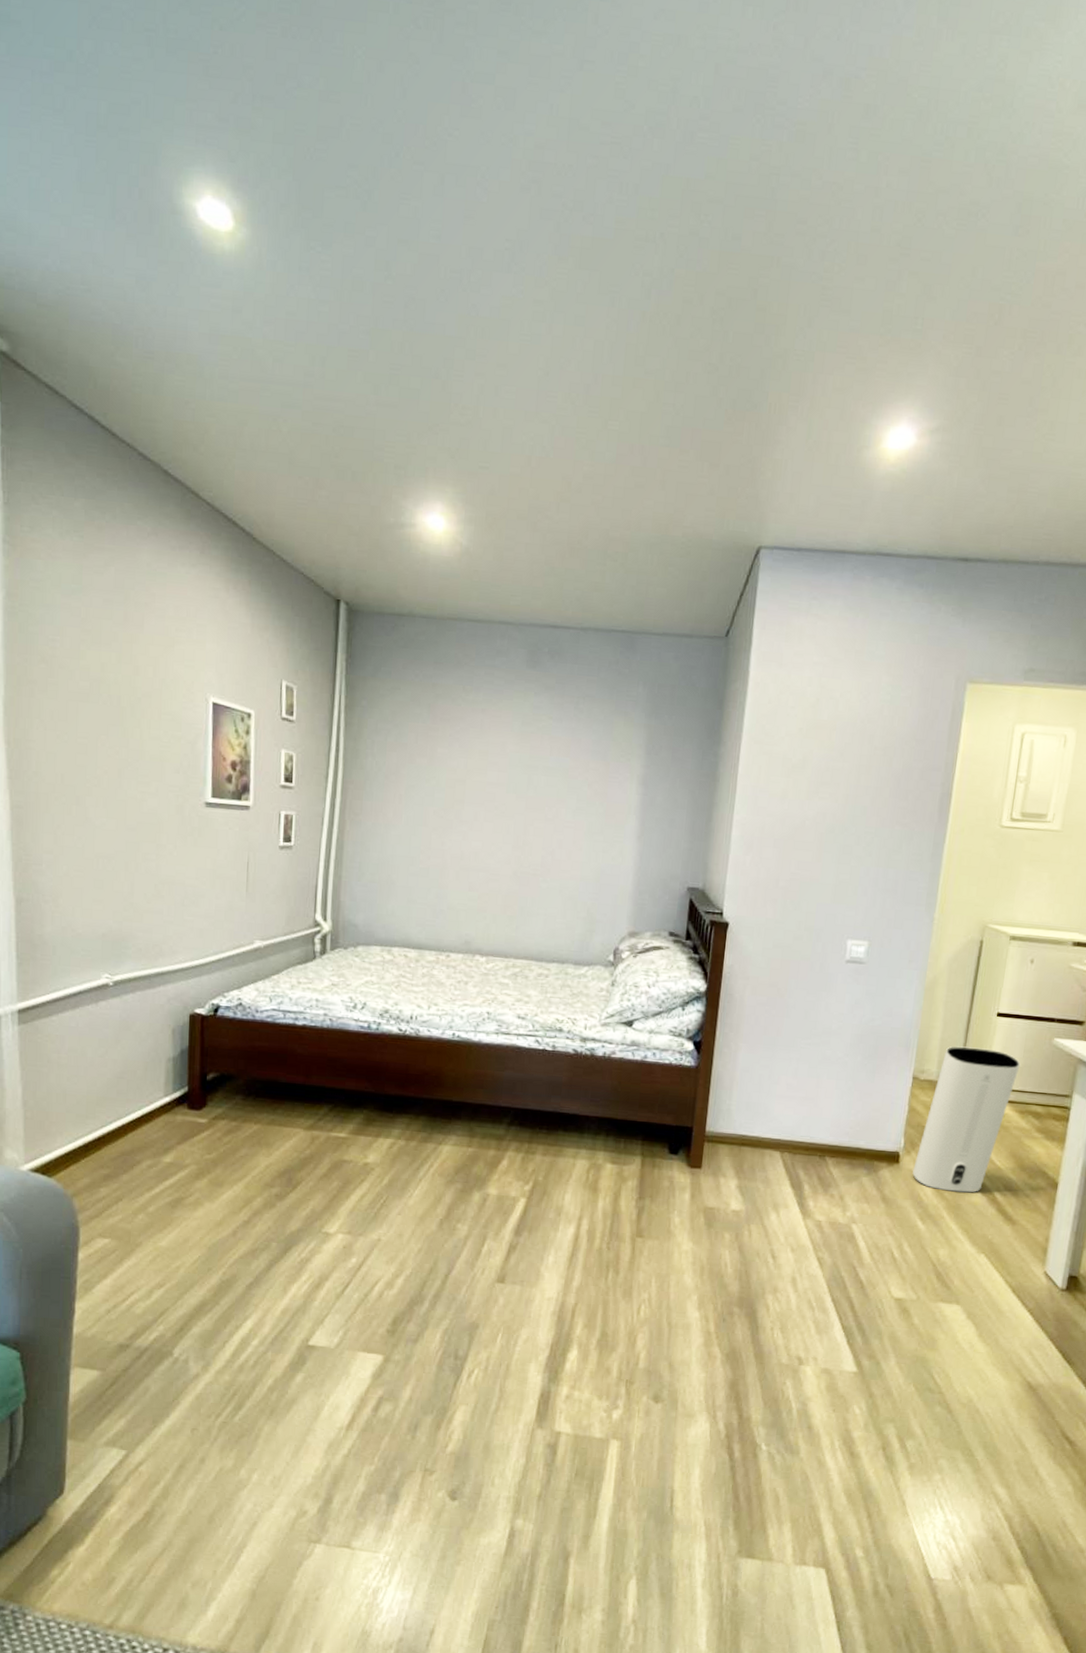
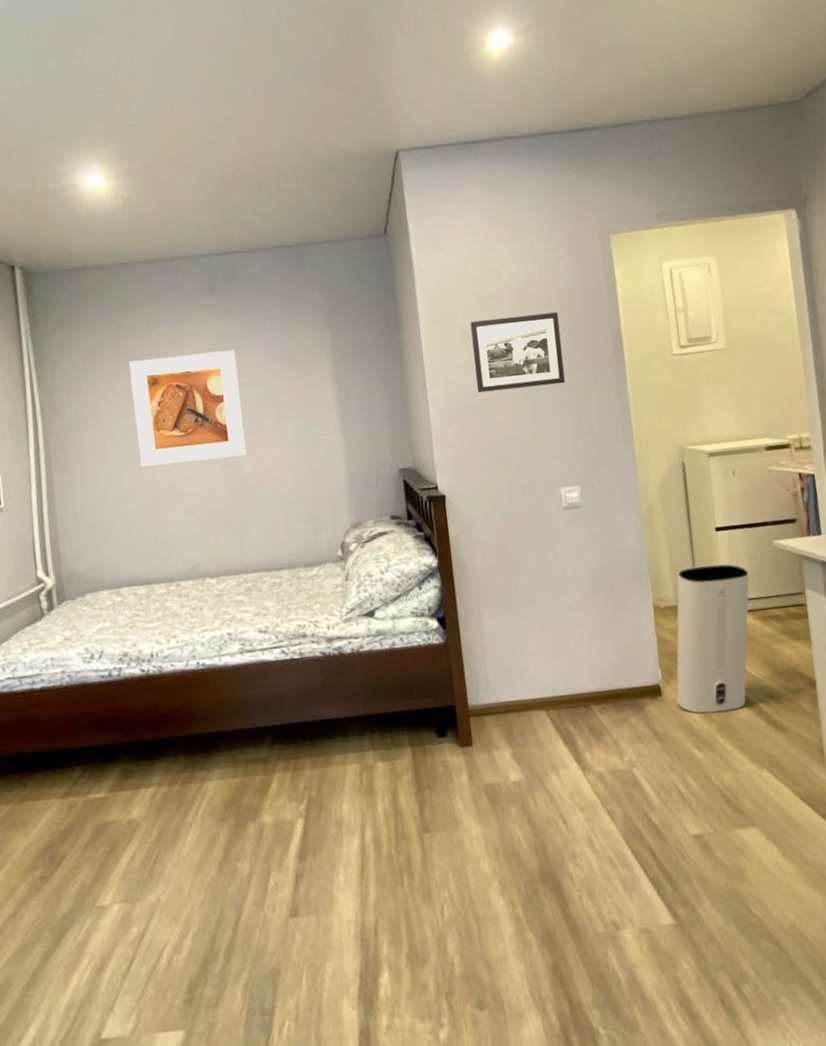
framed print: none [432,722,546,842] -> present [129,350,247,467]
picture frame: none [785,749,890,834] -> present [470,312,565,393]

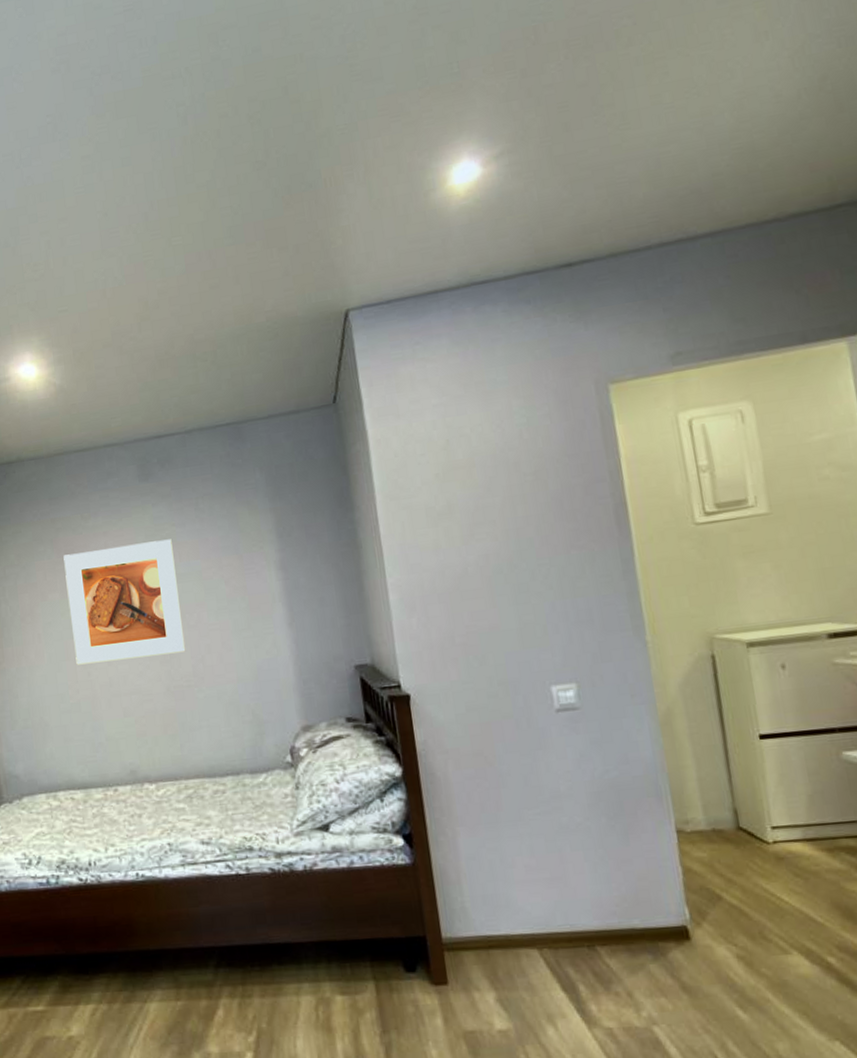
picture frame: present [470,312,565,393] -> none [436,480,555,577]
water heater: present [676,563,750,714] -> none [707,780,810,966]

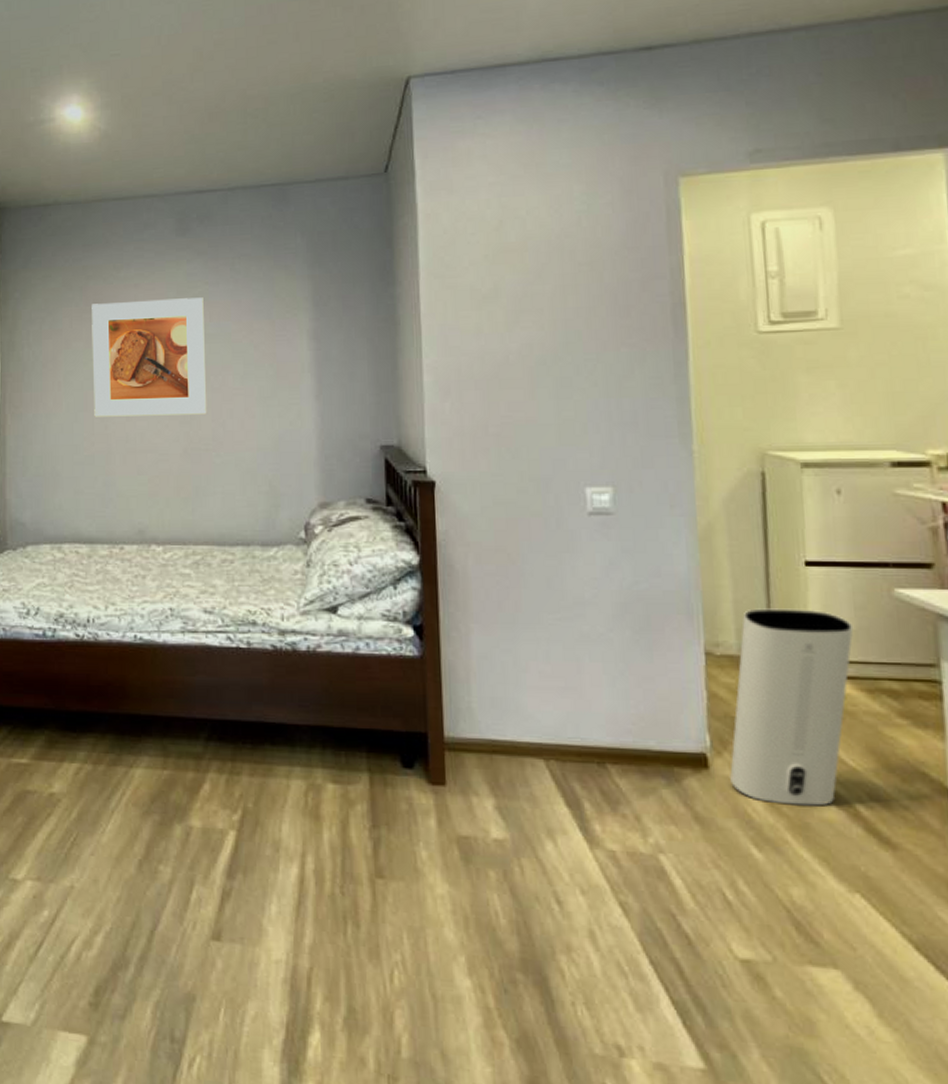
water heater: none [707,780,810,966] -> present [730,608,854,806]

